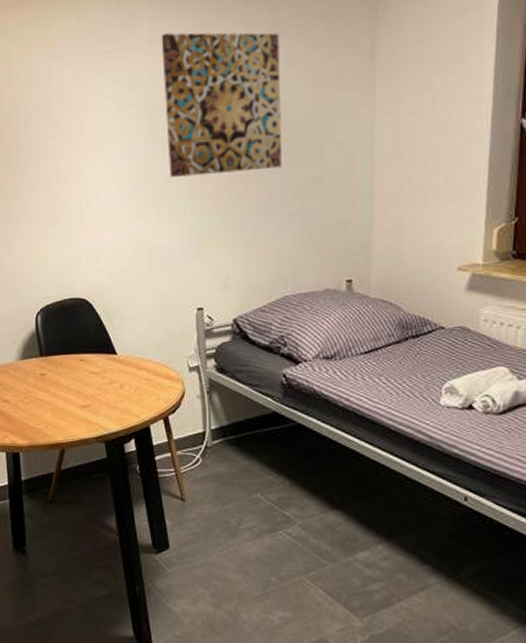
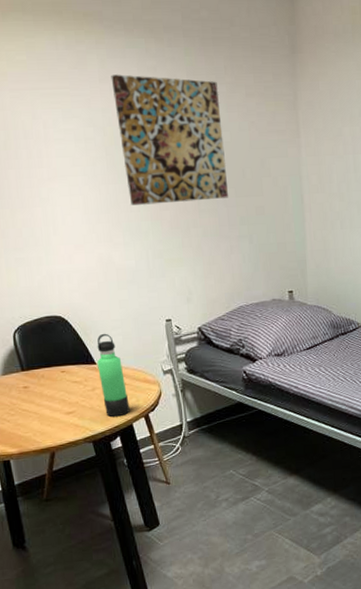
thermos bottle: none [118,320,148,416] -> present [97,333,130,417]

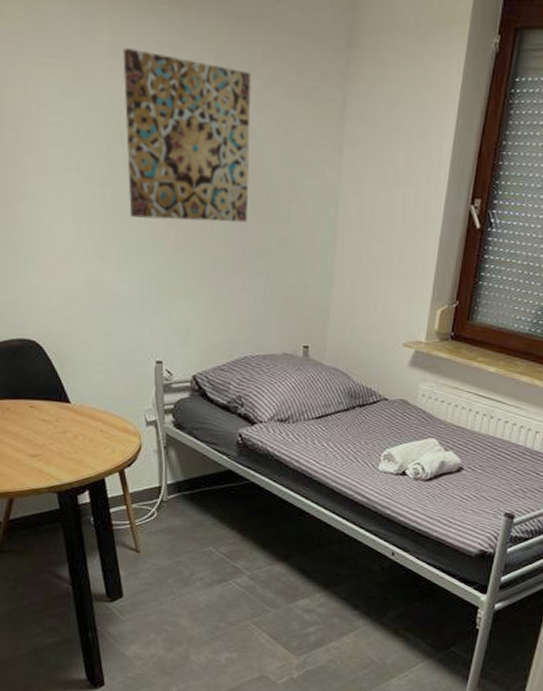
thermos bottle: present [97,333,130,417] -> none [71,367,104,468]

